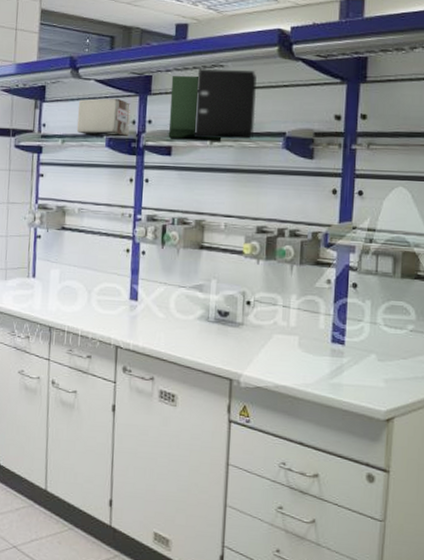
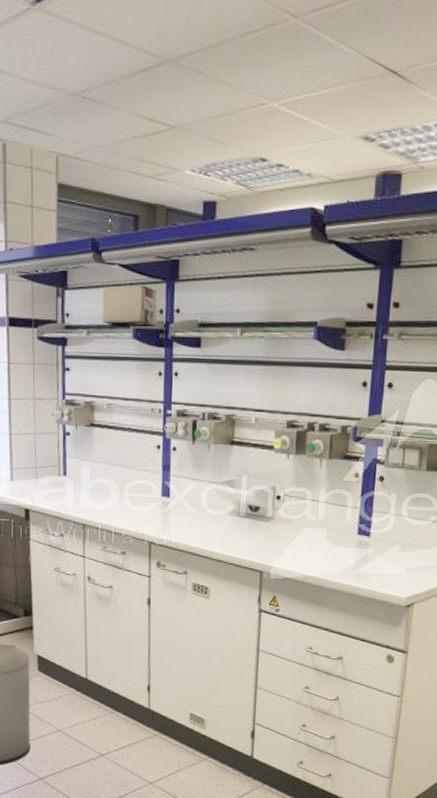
binder: present [168,75,222,143] -> none [197,259,252,333]
binder: present [194,68,257,140] -> none [223,251,288,330]

